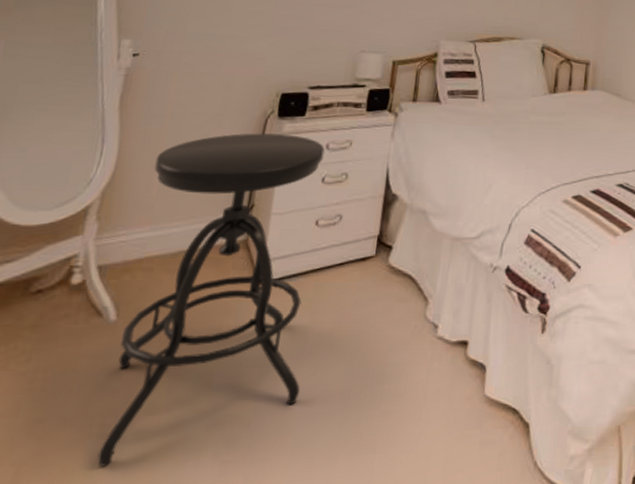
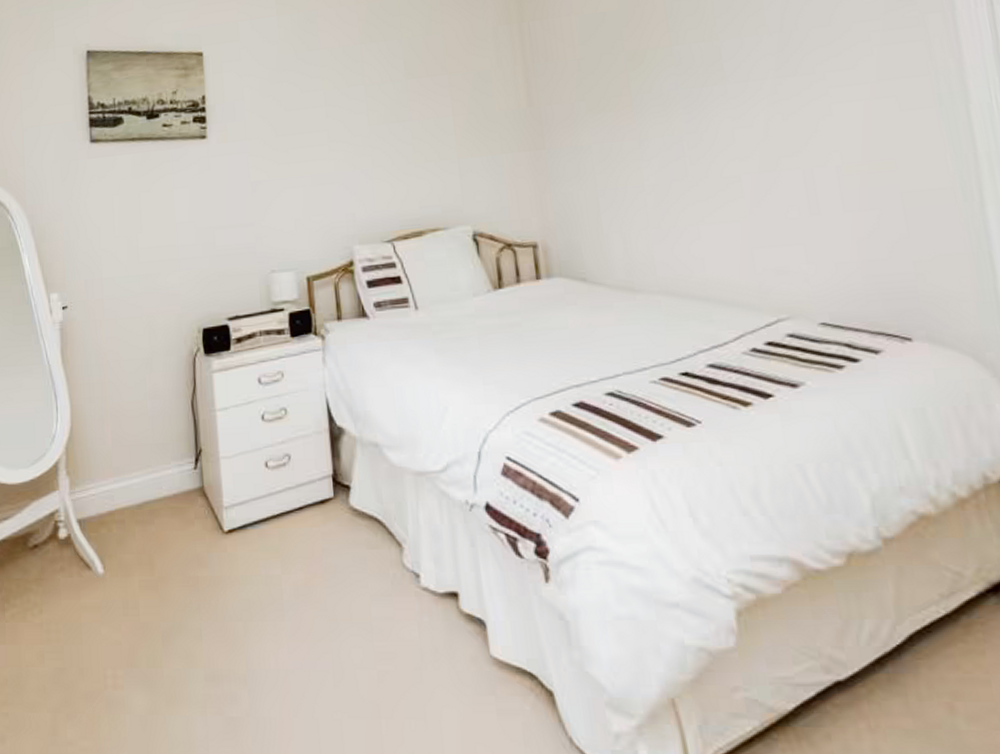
stool: present [97,132,325,467] -> none [103,371,288,717]

